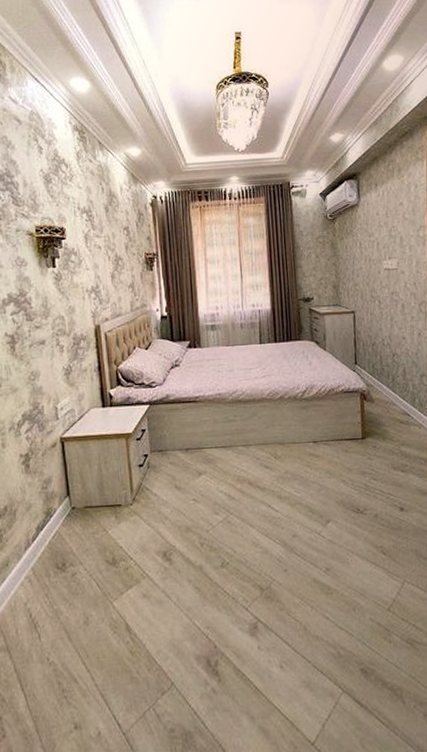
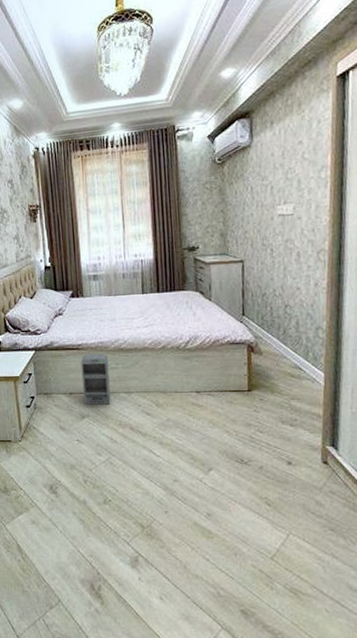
speaker: none [198,405,229,461] -> present [81,353,111,405]

